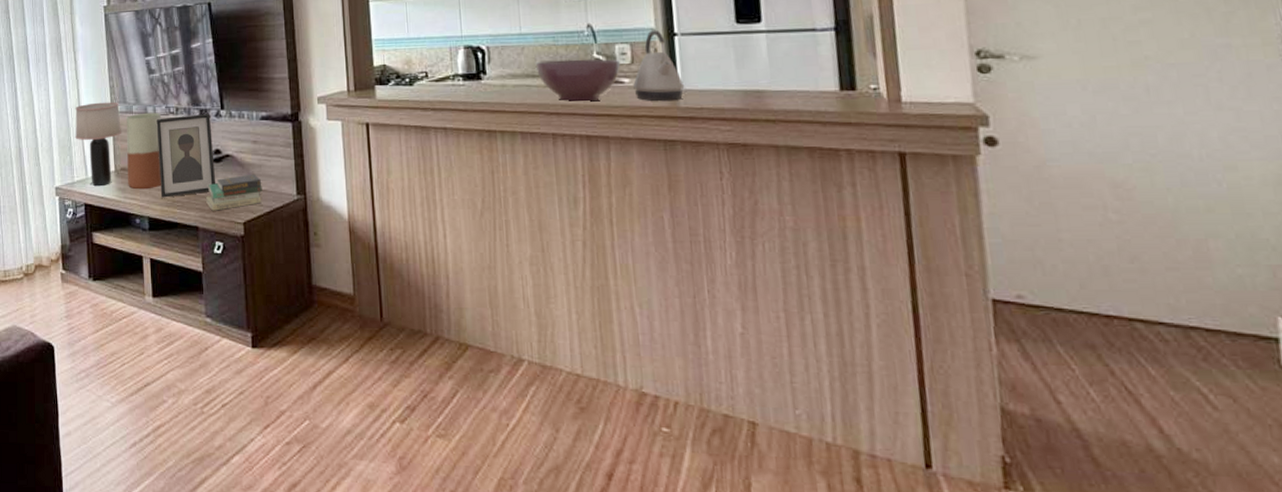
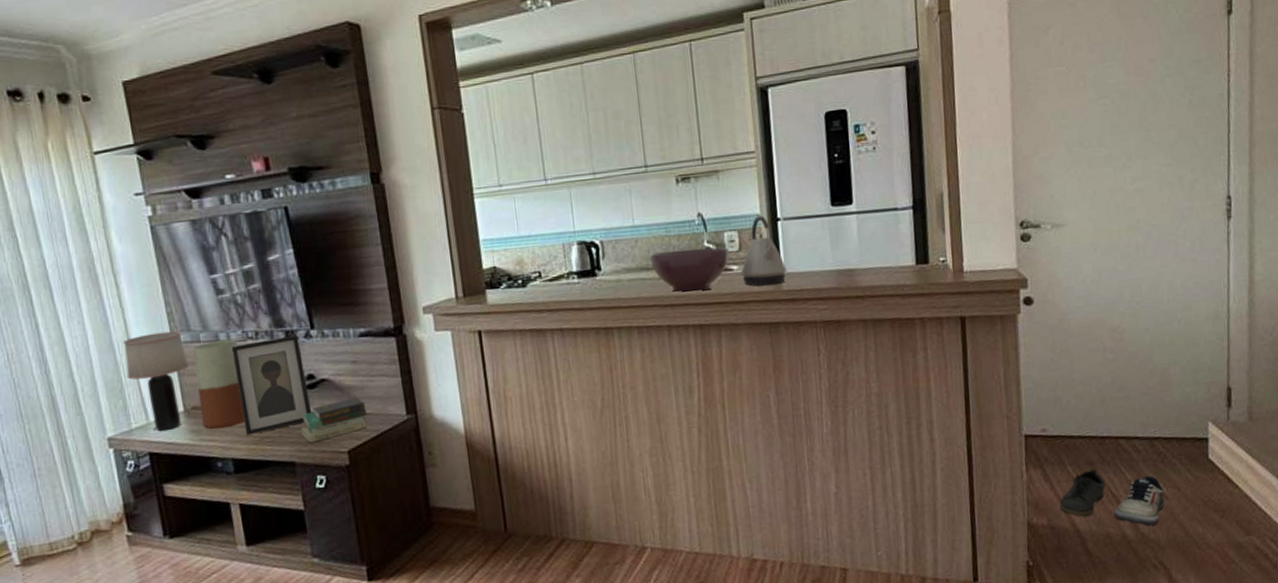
shoe: none [1047,353,1116,413] -> present [1059,469,1105,517]
shoe: none [1132,375,1214,442] -> present [1114,475,1165,526]

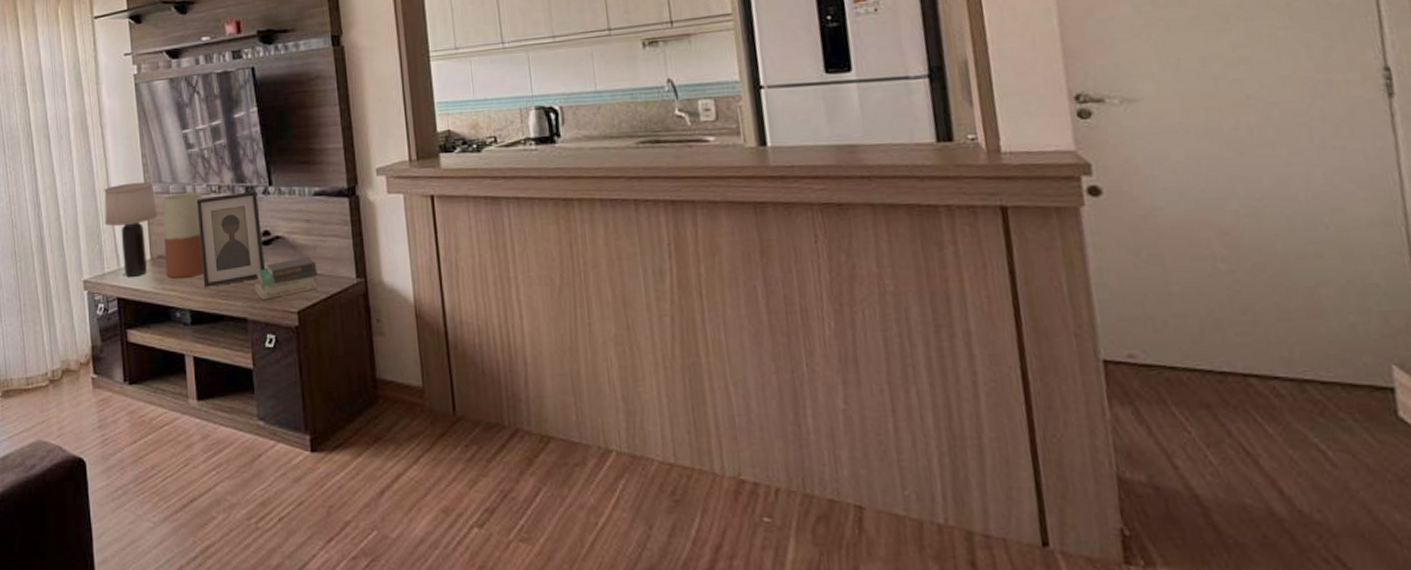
bowl: present [649,247,730,293] -> none [613,116,705,164]
kettle: present [741,215,787,287] -> none [718,82,774,161]
shoe: present [1059,469,1105,517] -> none [1163,413,1234,478]
shoe: present [1114,475,1165,526] -> none [1251,432,1334,502]

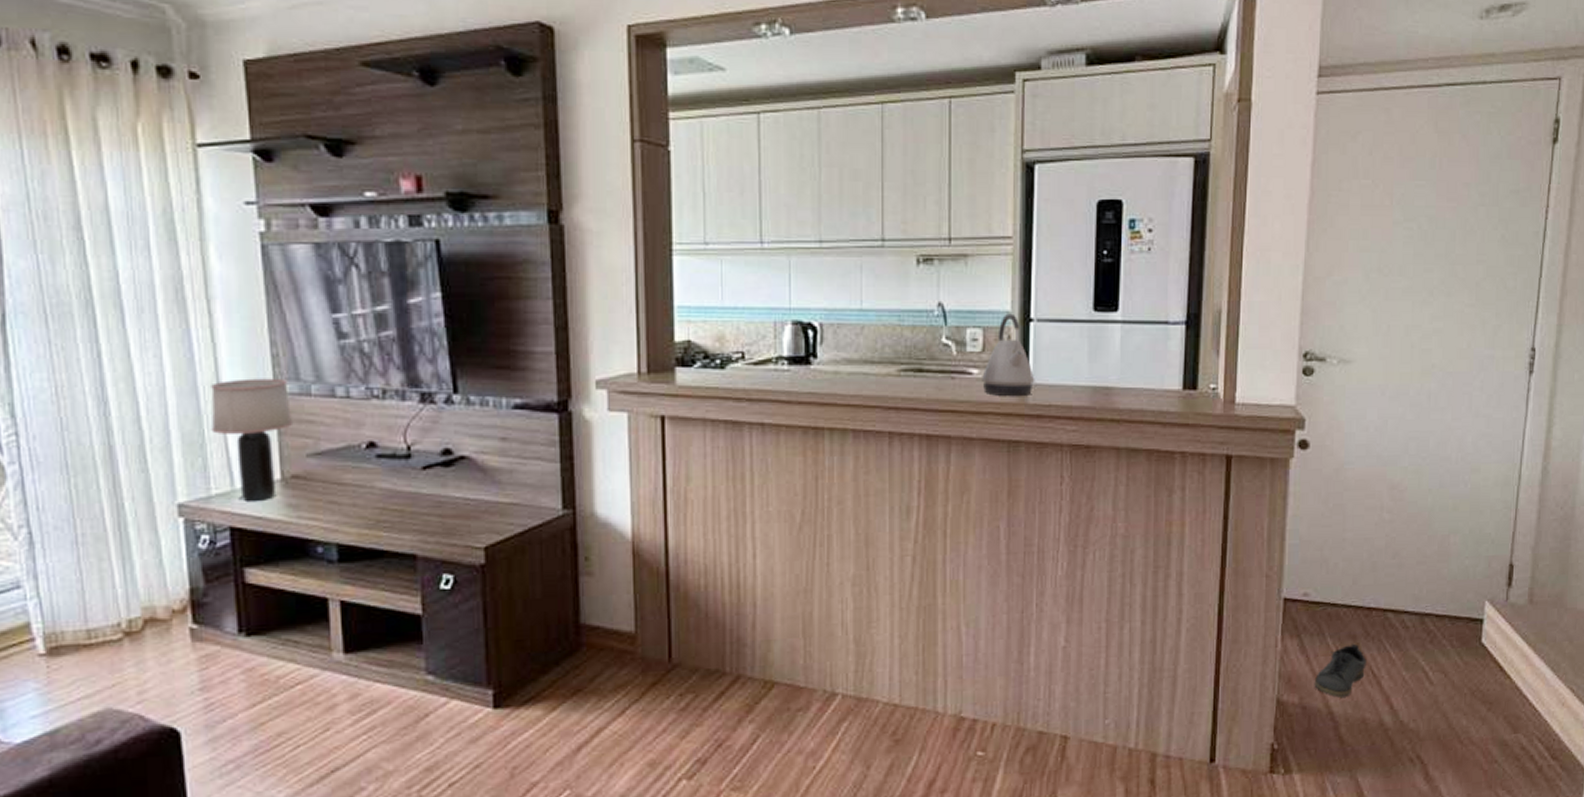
vase: present [163,191,204,280] -> none [300,395,359,506]
picture frame: present [196,191,266,288] -> none [350,399,445,517]
books: present [254,256,318,300] -> none [427,482,513,533]
kettle: none [718,82,774,161] -> present [982,313,1035,397]
shoe: none [1163,413,1234,478] -> present [1314,643,1367,698]

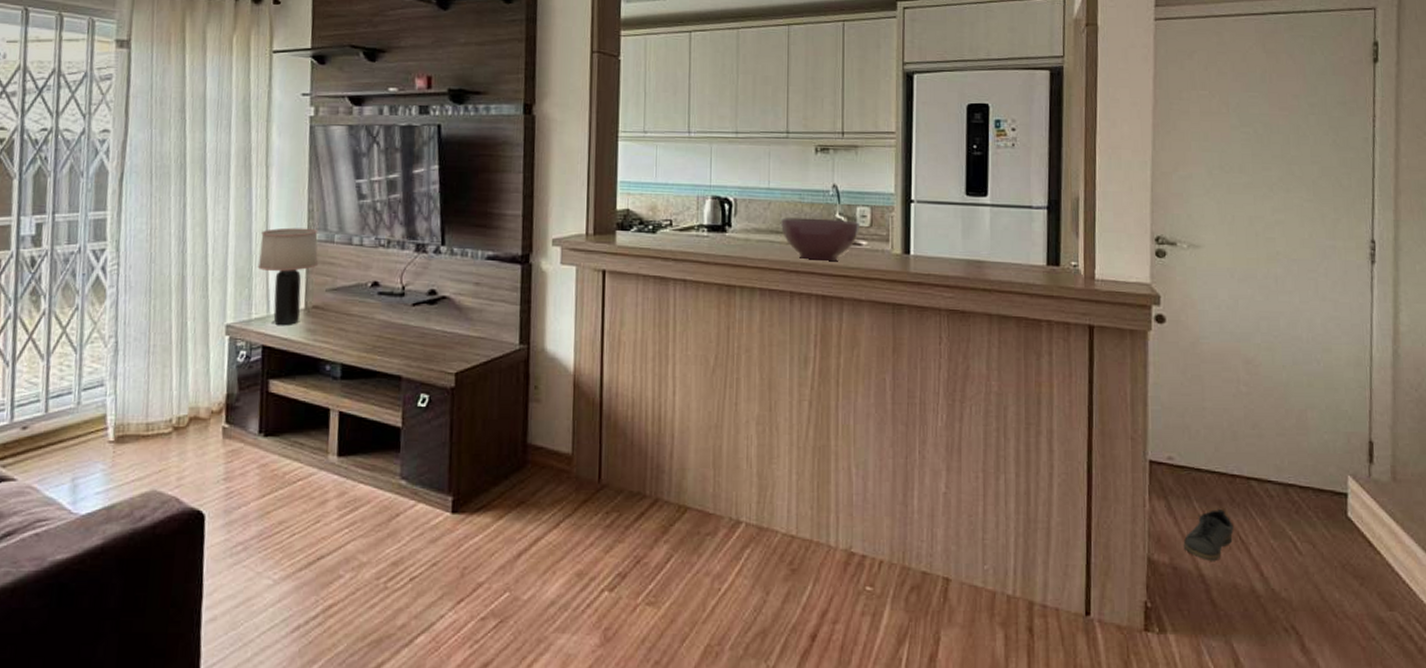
bowl: none [875,344,971,395] -> present [780,217,861,262]
kettle: present [982,313,1035,397] -> none [870,195,916,266]

